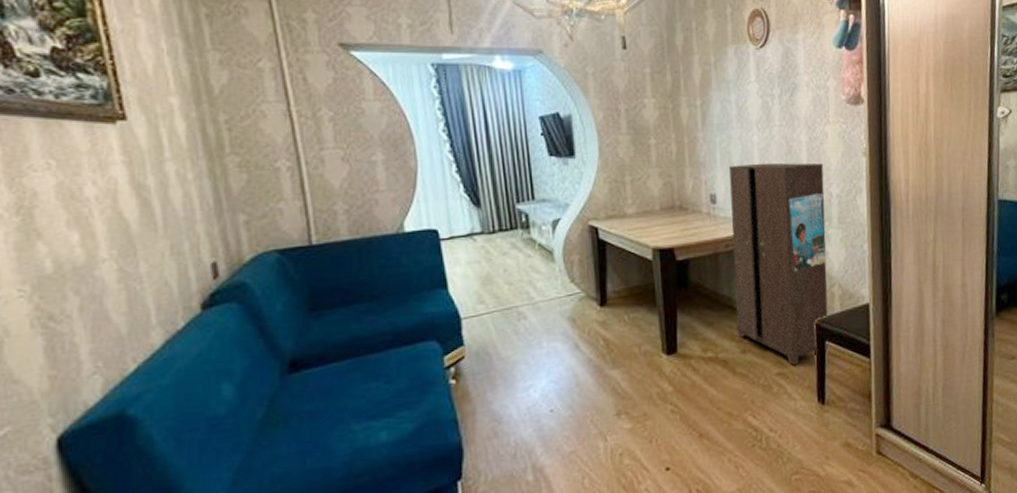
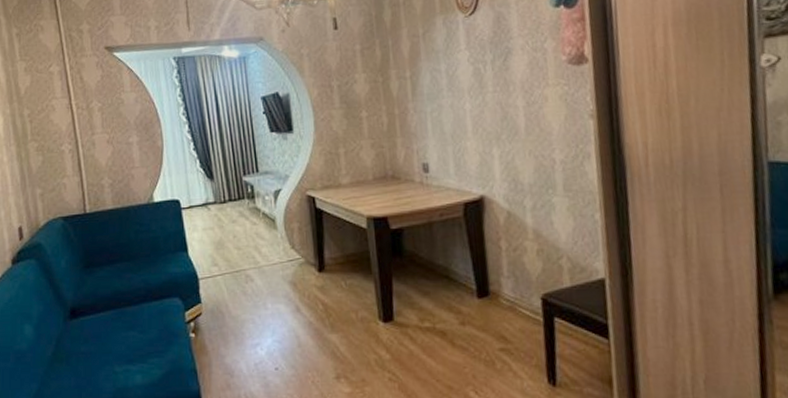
cabinet: present [729,162,829,365] -> none [441,128,558,341]

